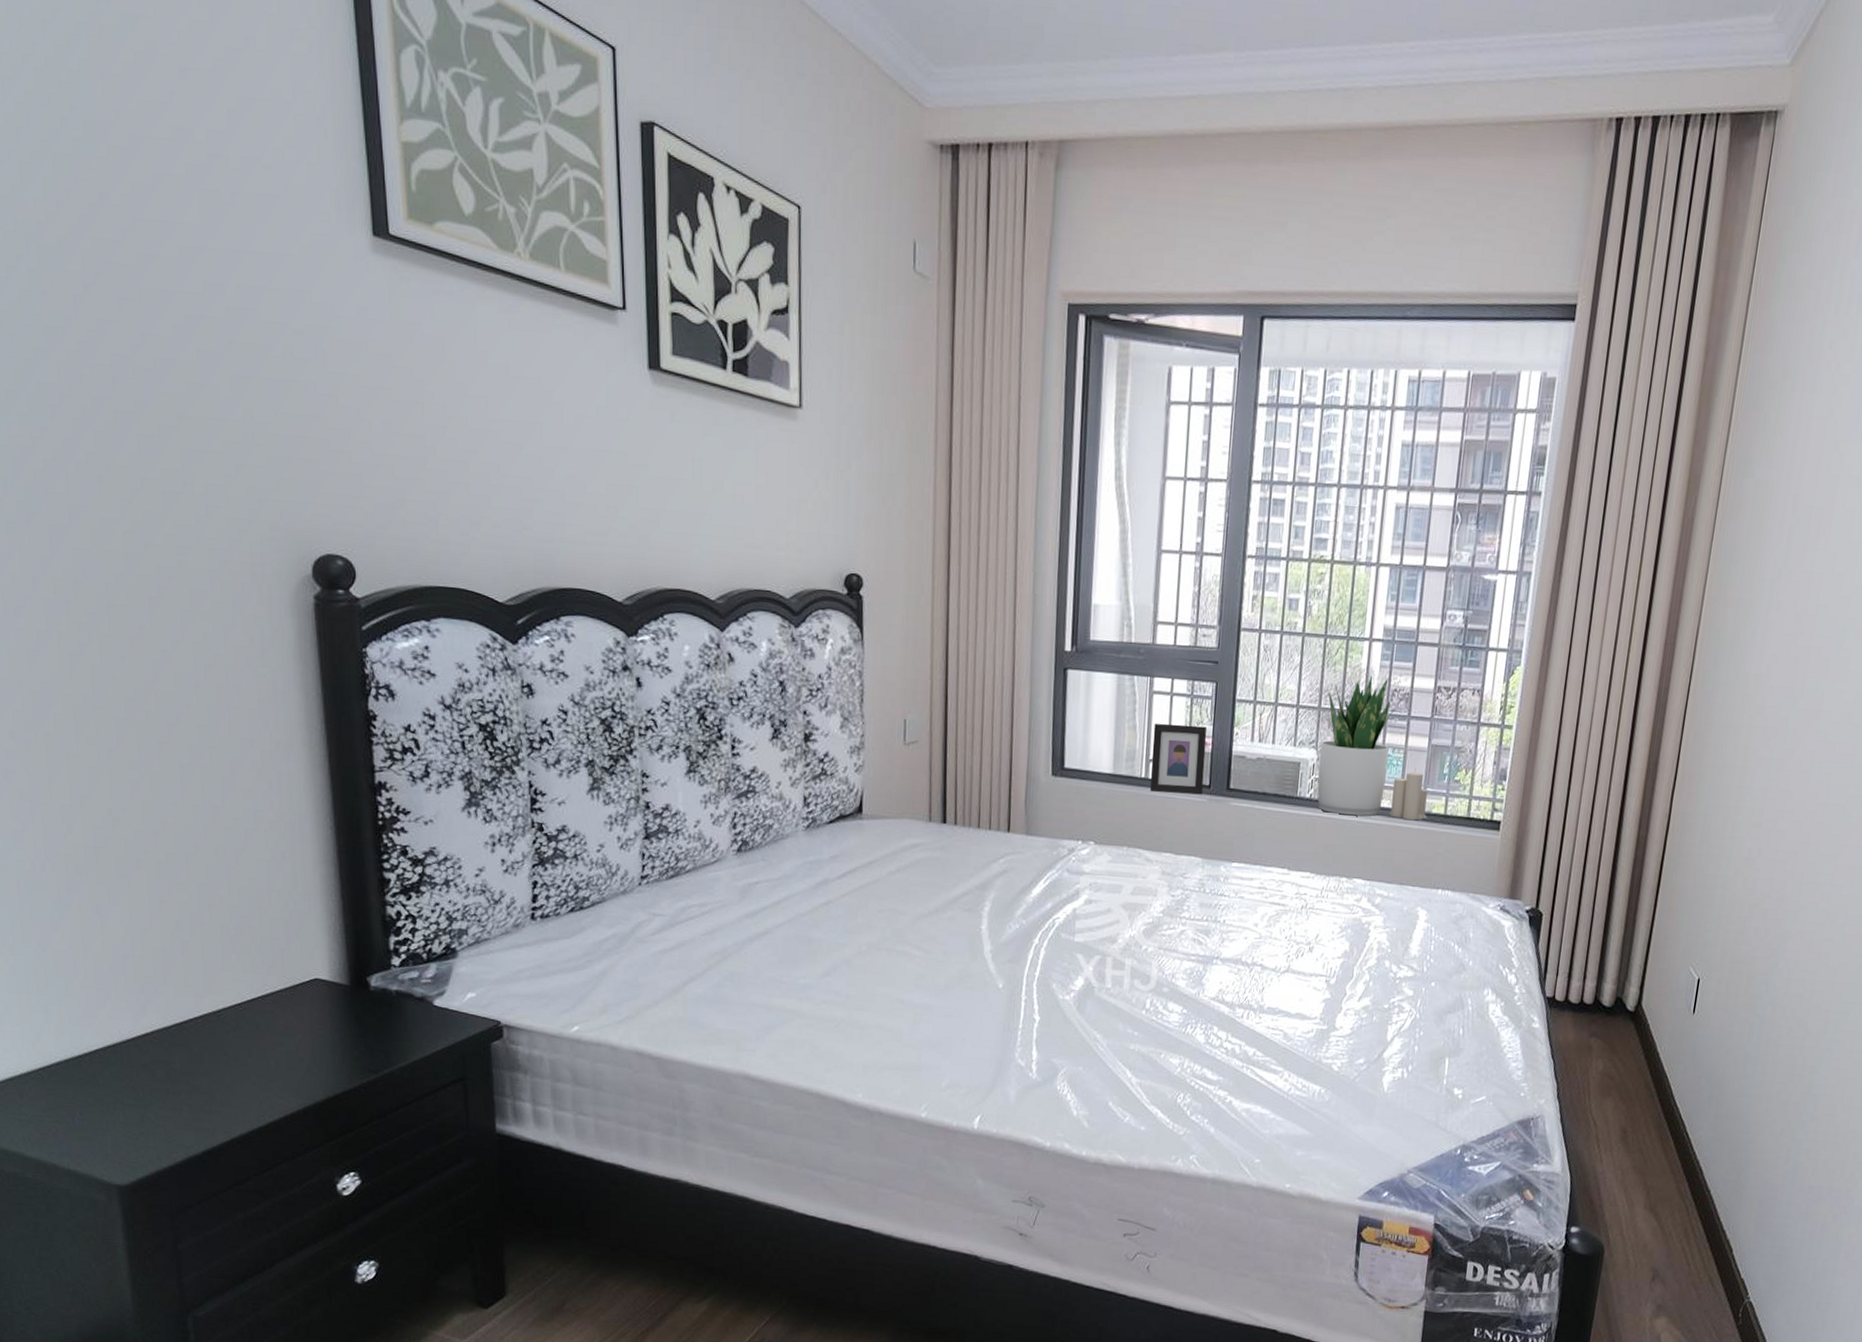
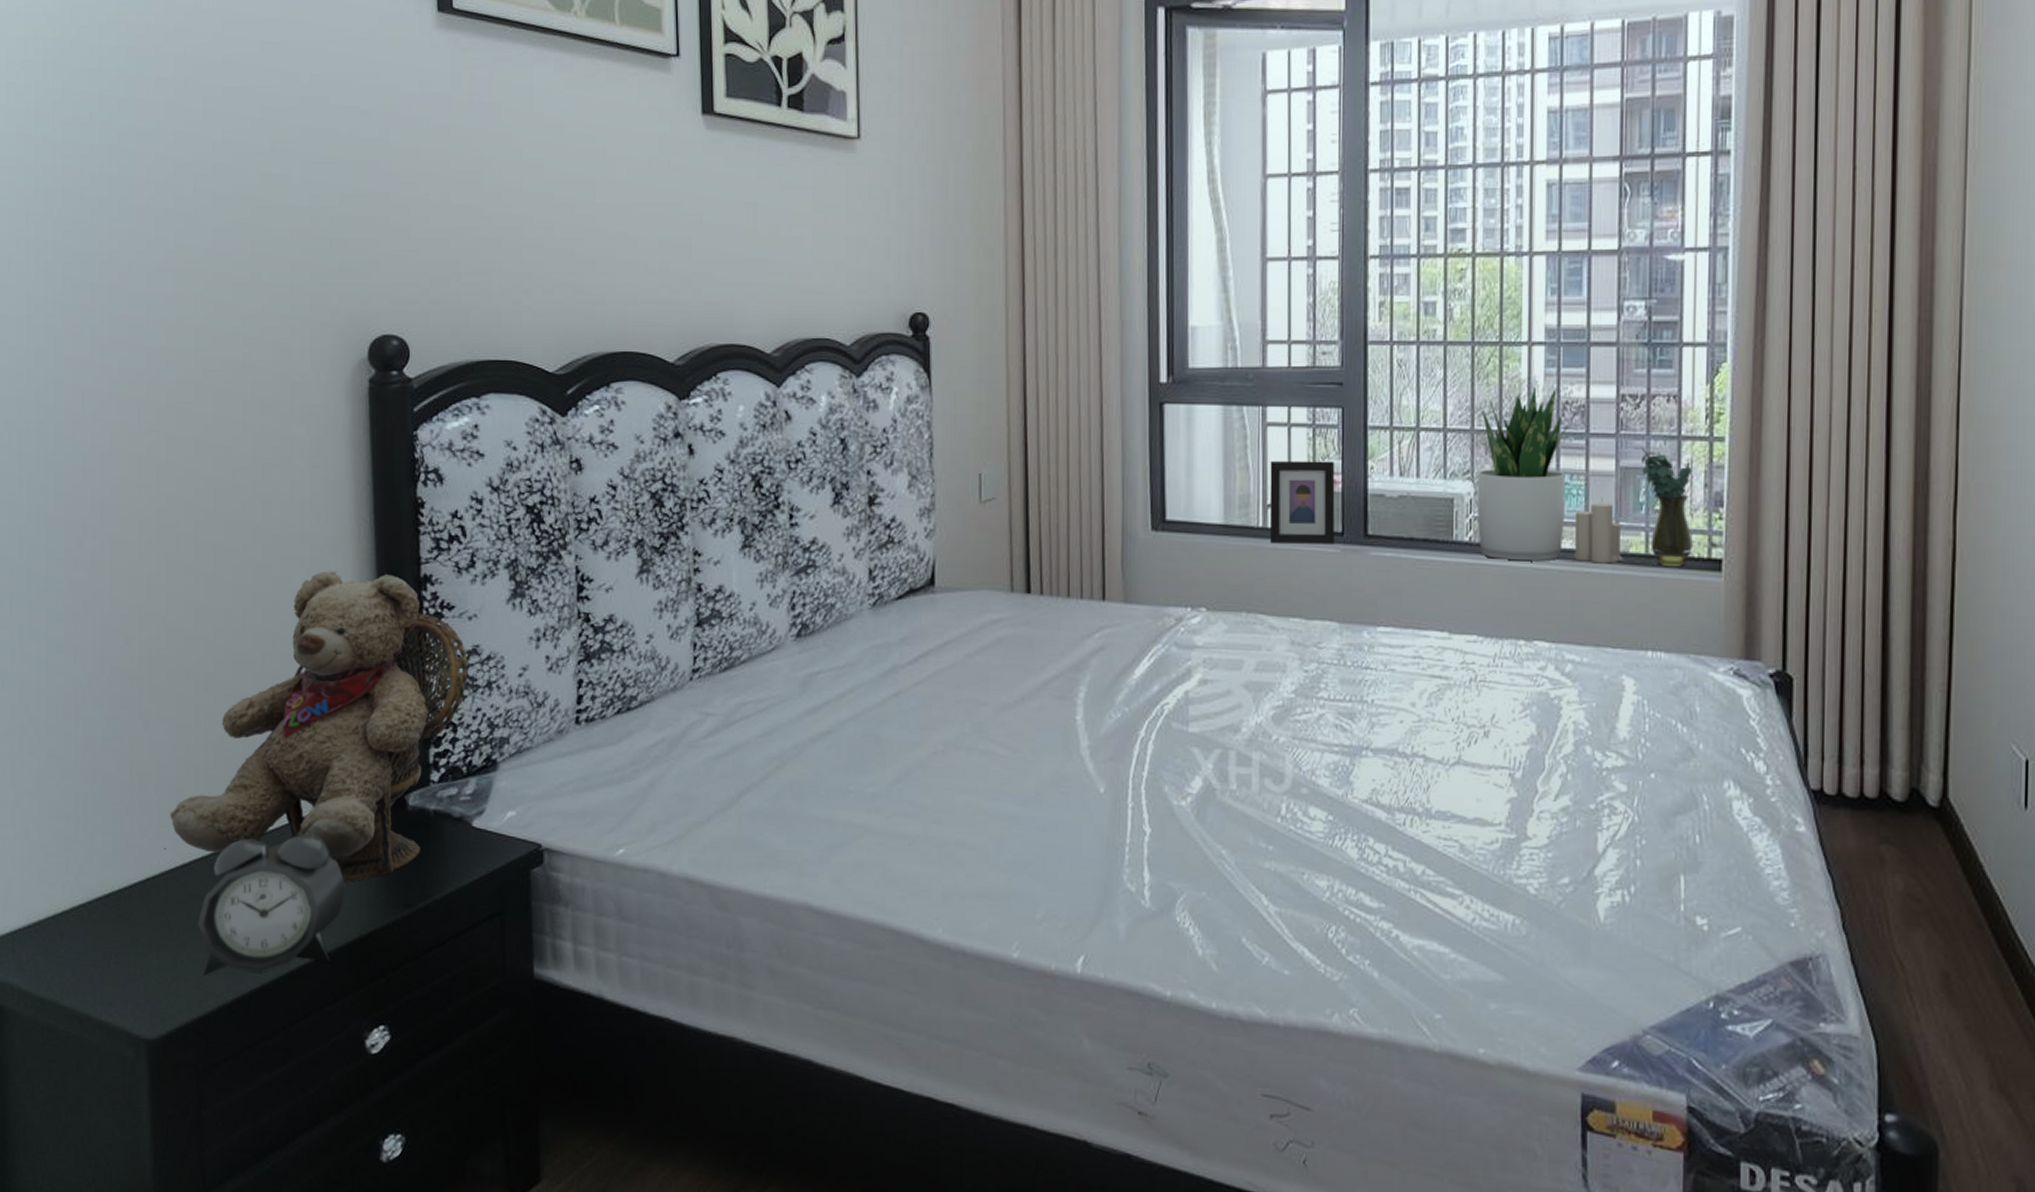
teddy bear: none [124,773,425,1051] -> present [164,571,467,882]
alarm clock: none [163,1009,312,1131] -> present [197,834,346,976]
vase: none [1448,731,1486,825] -> present [1642,448,1693,566]

